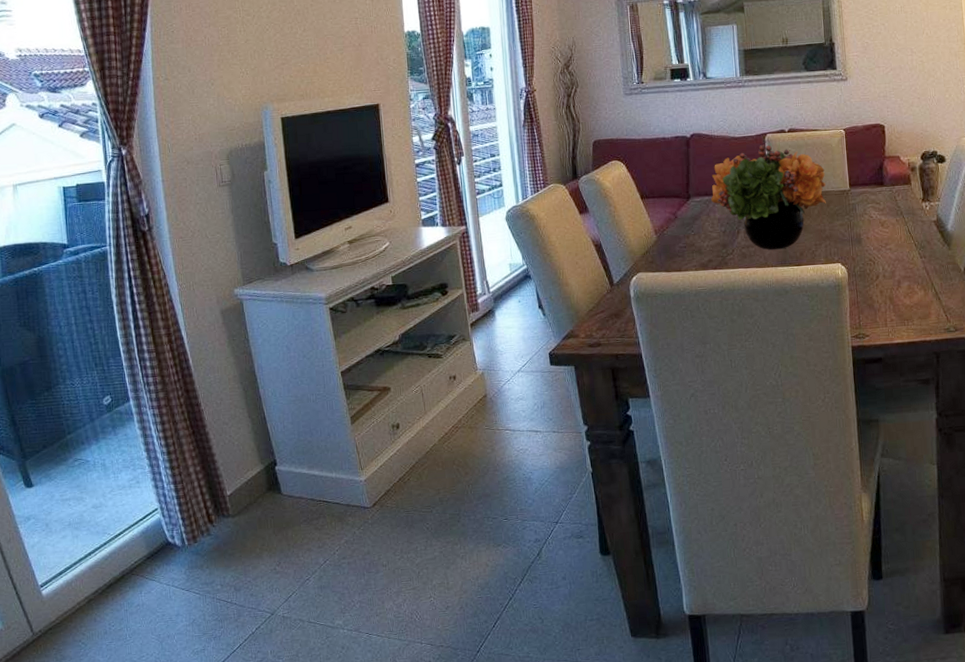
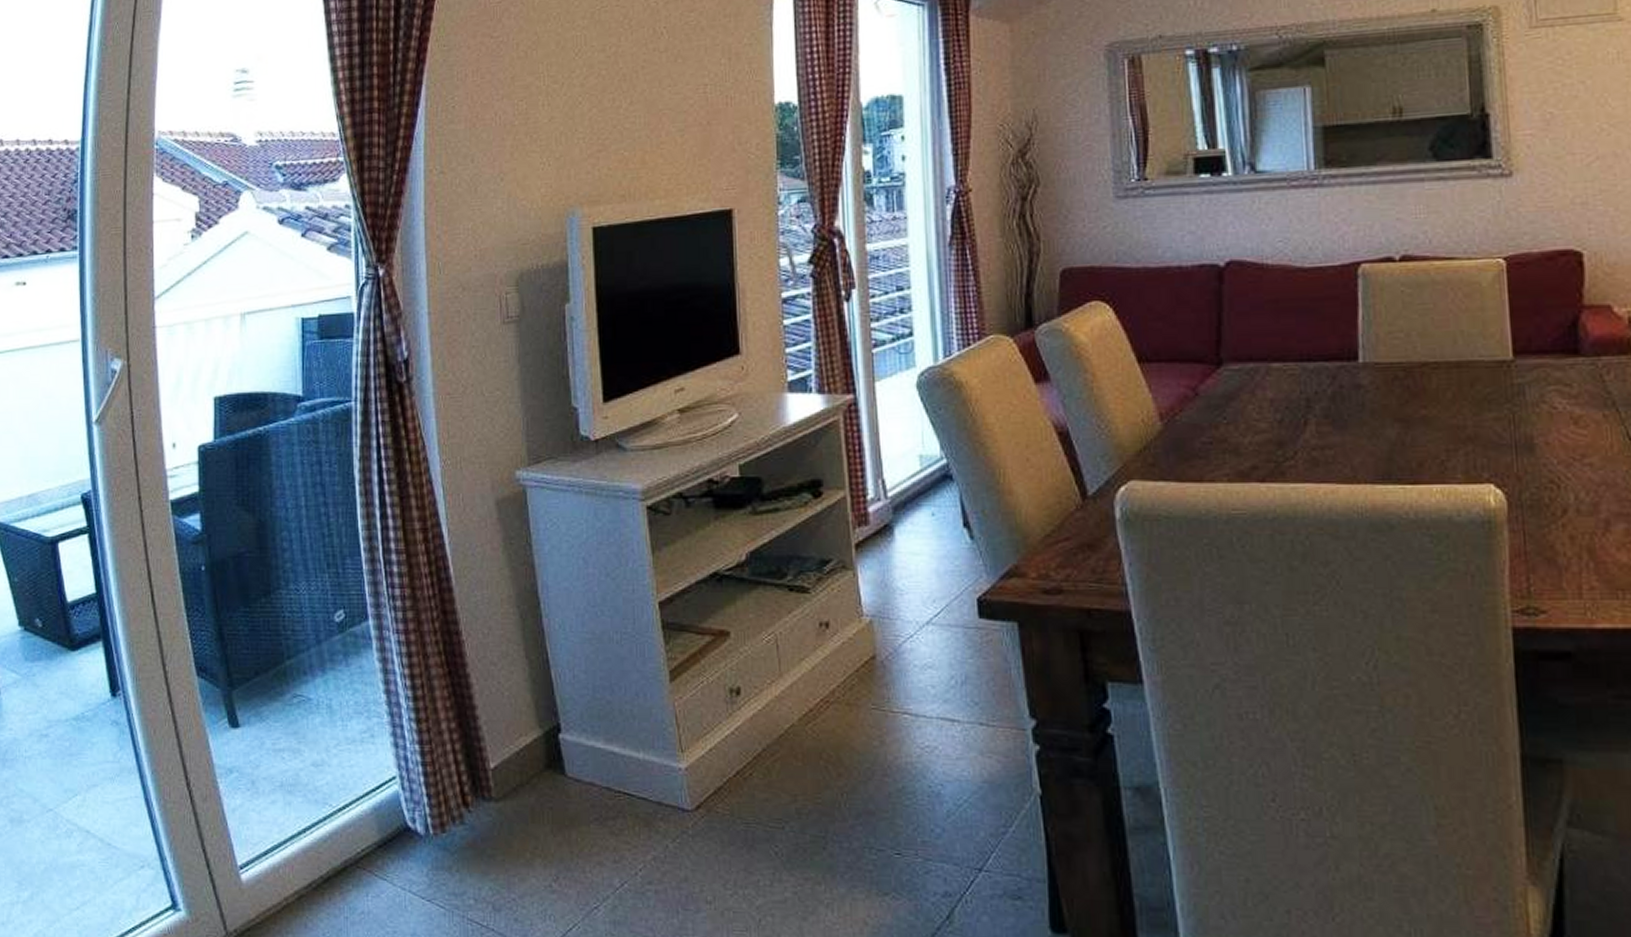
flower arrangement: present [711,145,826,250] -> none [1259,281,1468,456]

